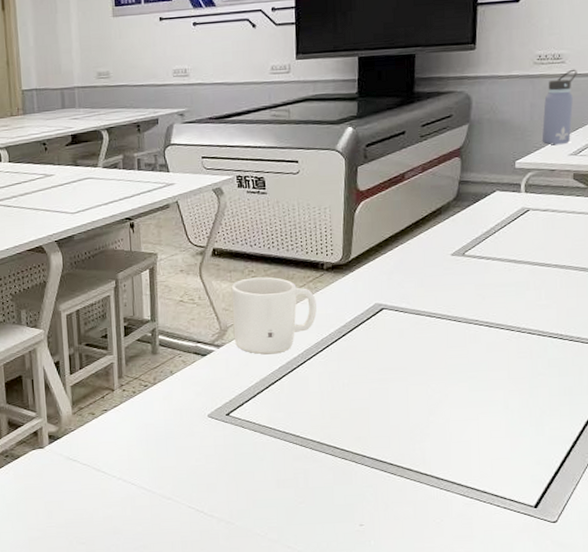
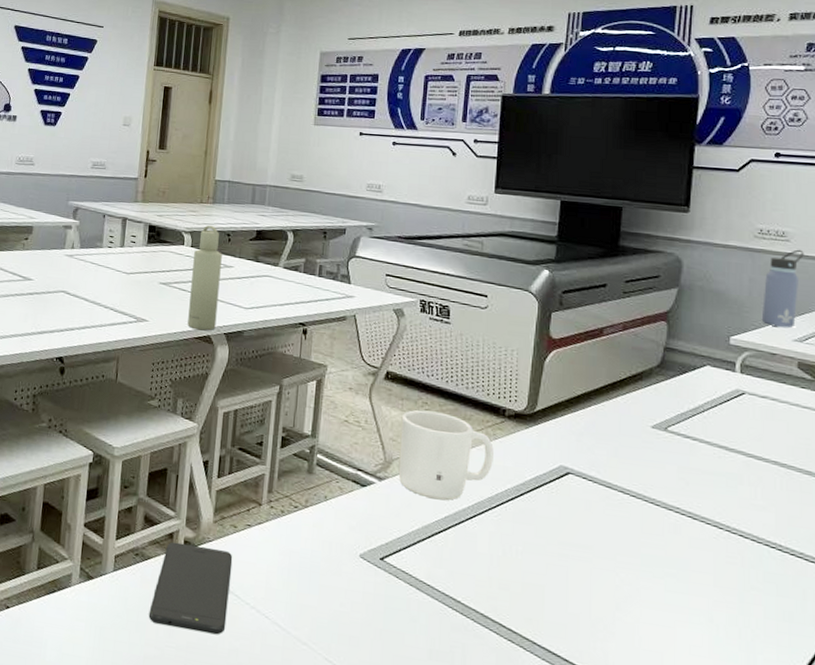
bottle: none [13,137,46,242] -> present [187,225,222,331]
smartphone: none [26,436,98,510] -> present [148,541,233,635]

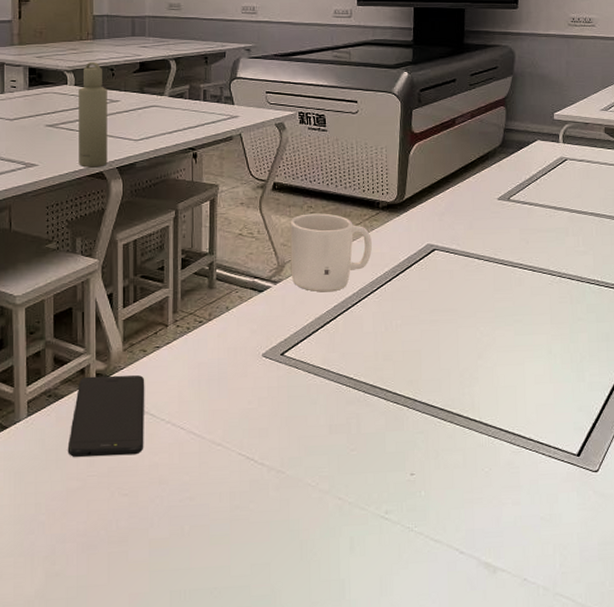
water bottle: present [761,249,804,329] -> none [576,32,606,101]

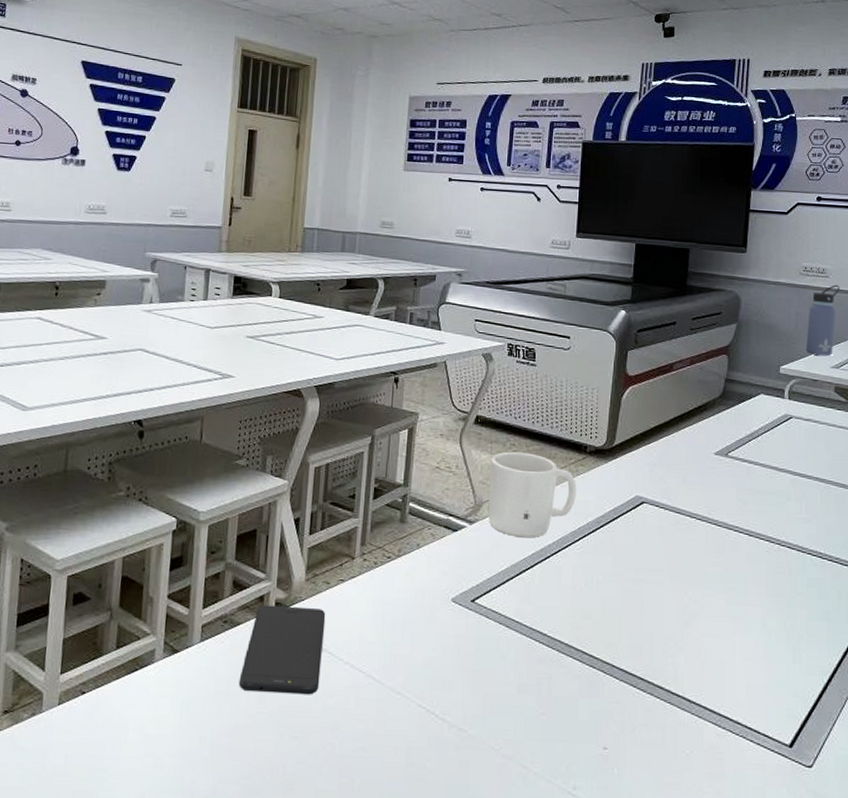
bottle: present [79,61,108,168] -> none [276,274,312,384]
water bottle: none [576,32,606,101] -> present [805,284,840,357]

